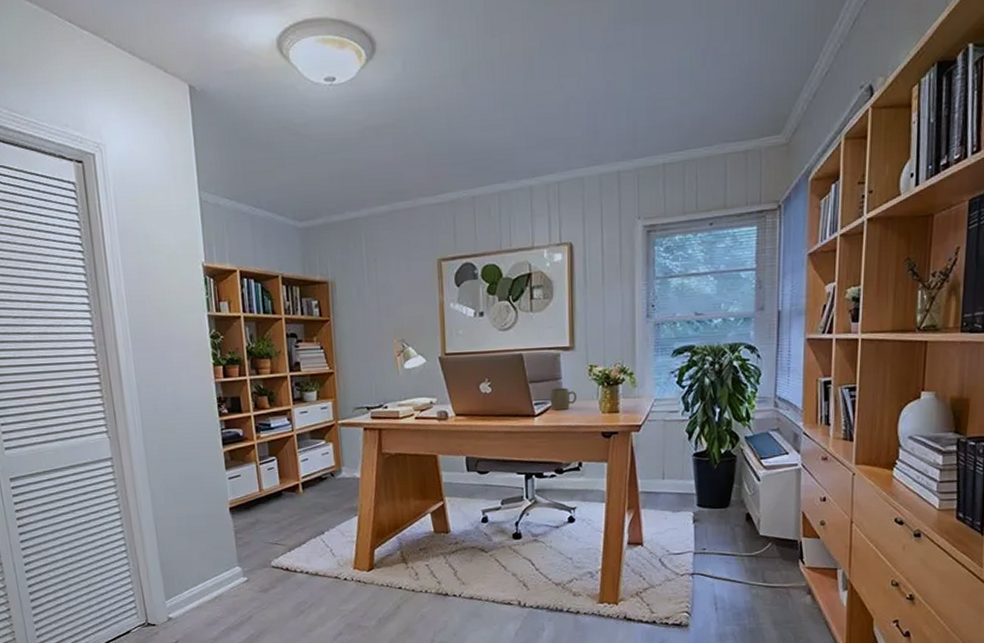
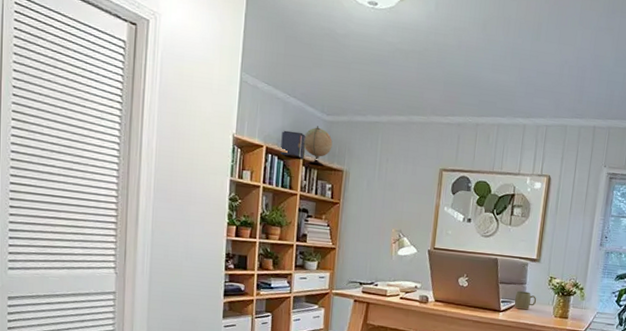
books: none [254,247,283,279] -> present [280,130,307,160]
globe: none [279,236,311,283] -> present [304,126,333,167]

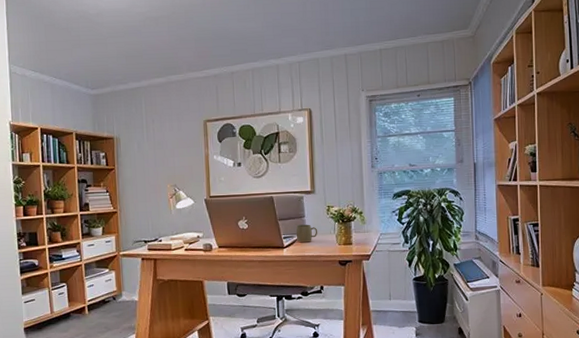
books: present [280,130,307,160] -> none [53,109,77,135]
globe: present [304,126,333,167] -> none [74,101,101,138]

